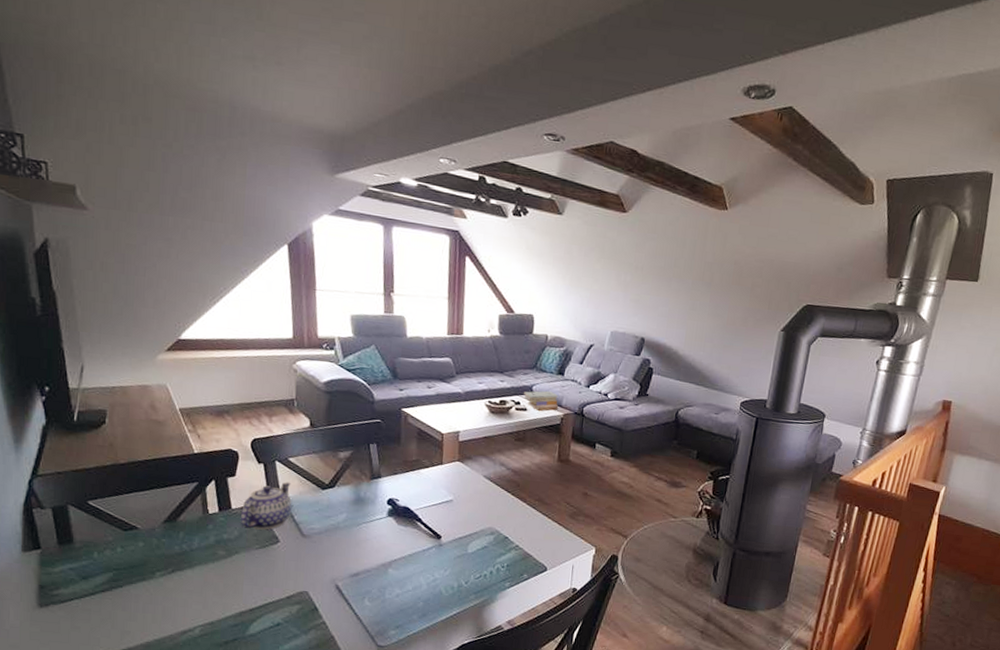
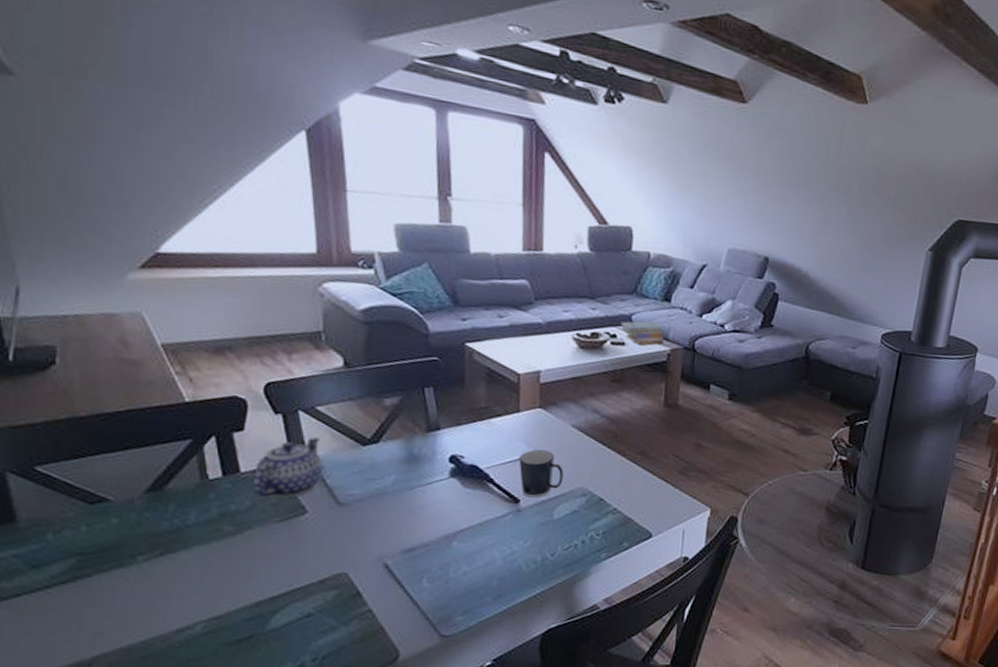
mug: none [441,495,476,535] -> present [518,449,564,498]

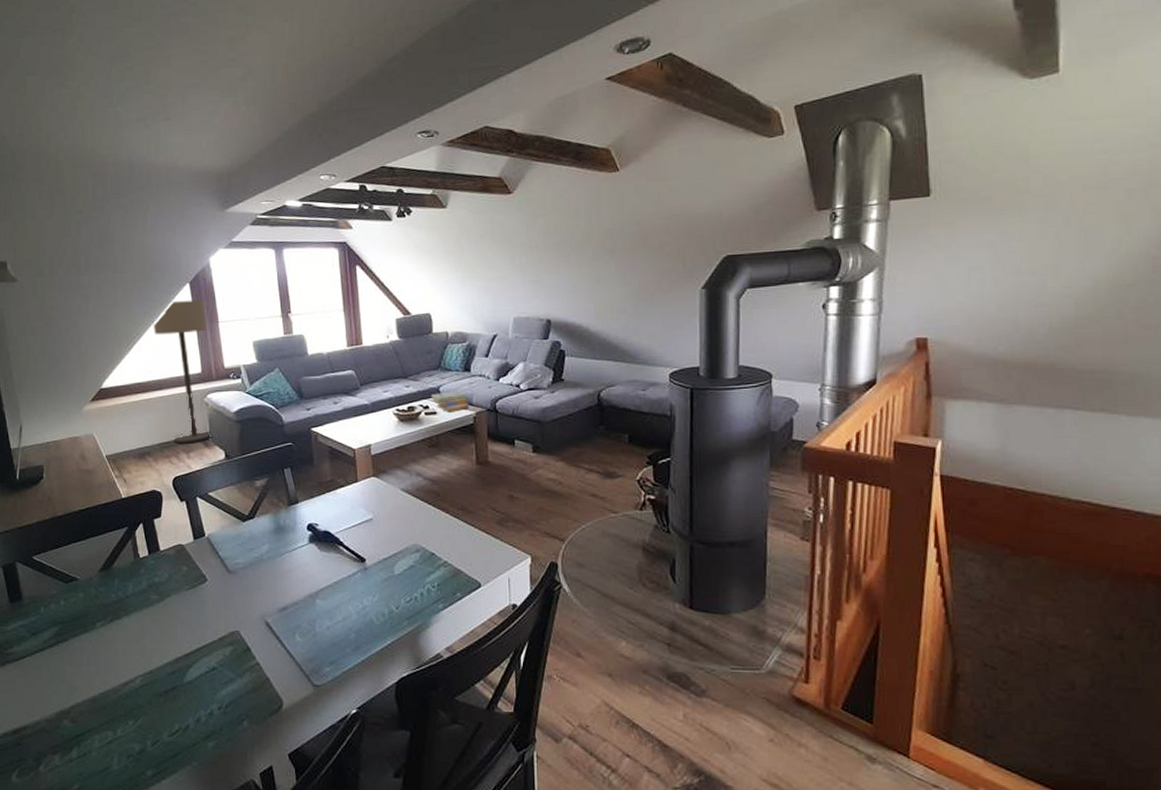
floor lamp: none [245,150,329,343] -> present [153,299,213,444]
teapot: present [252,436,323,498] -> none [168,517,216,570]
mug: present [518,449,564,498] -> none [361,513,399,556]

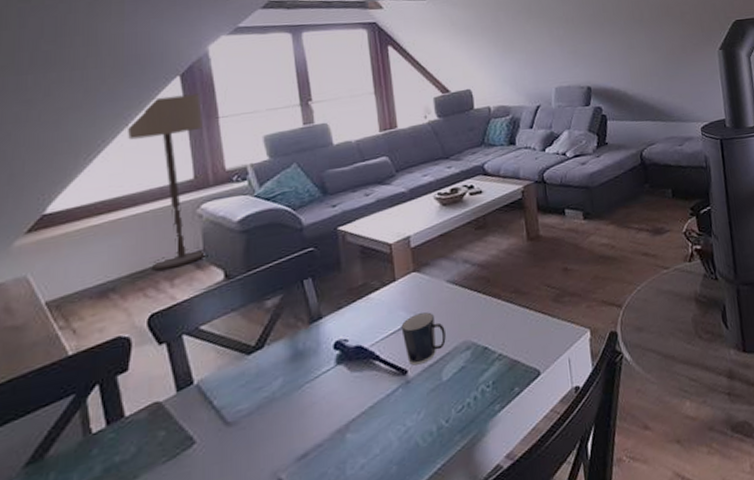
mug: none [361,513,399,556] -> present [401,312,446,366]
books: present [430,390,470,412] -> none [475,164,517,190]

